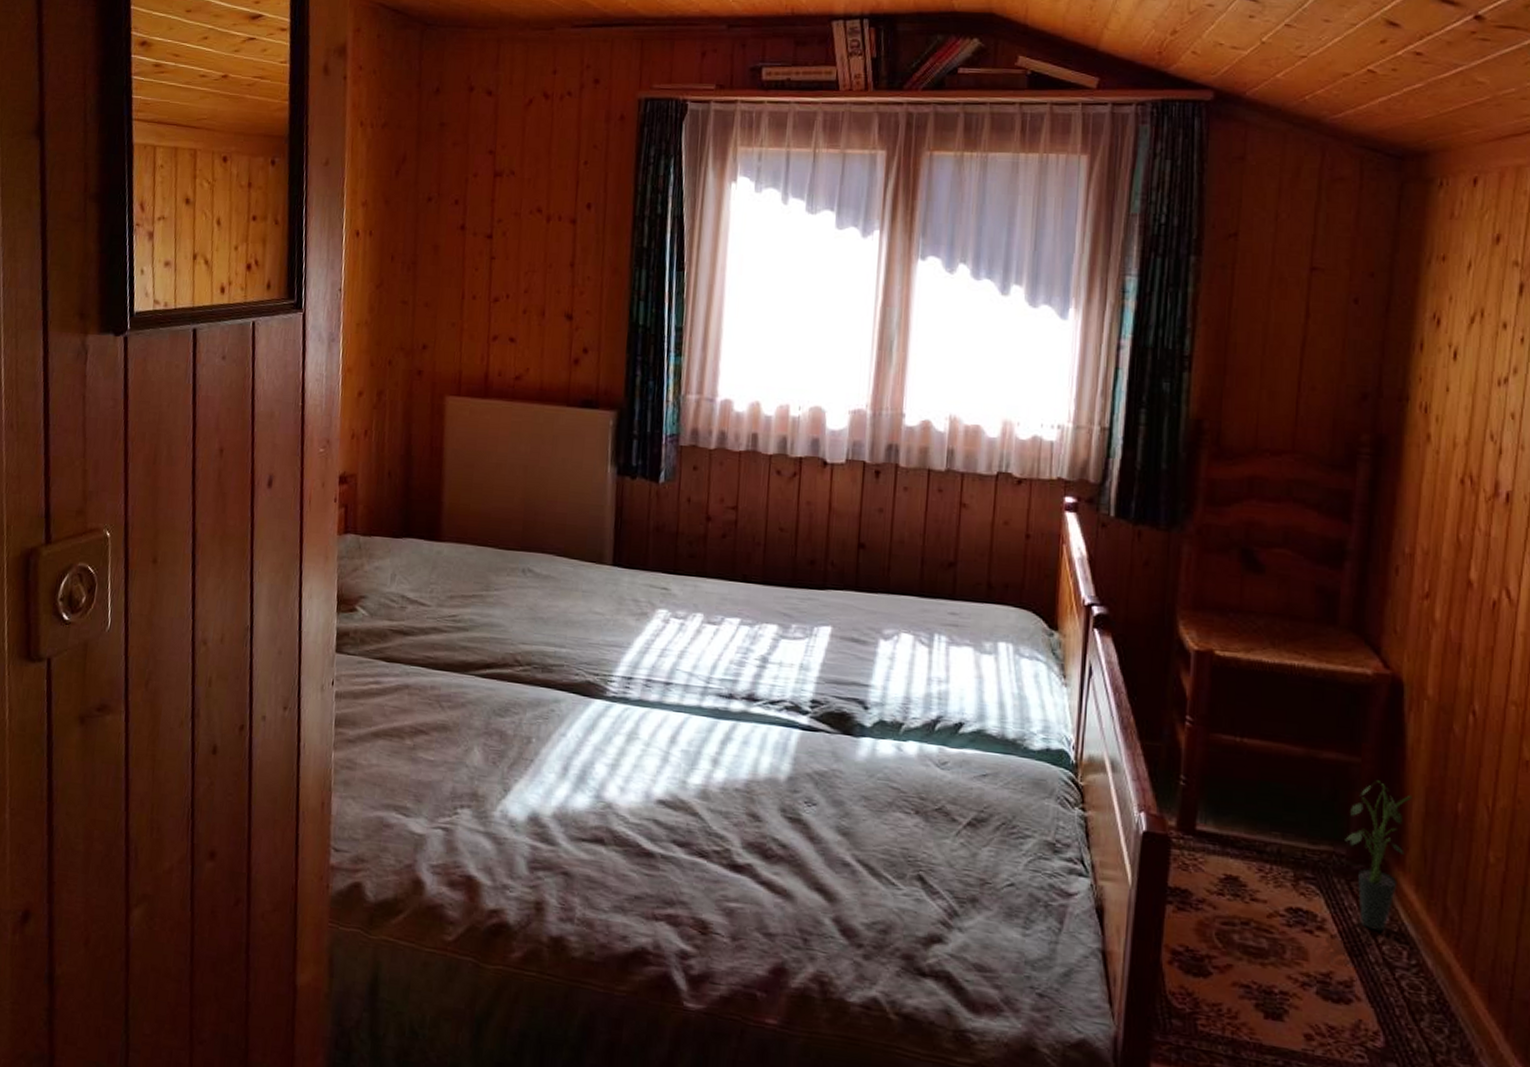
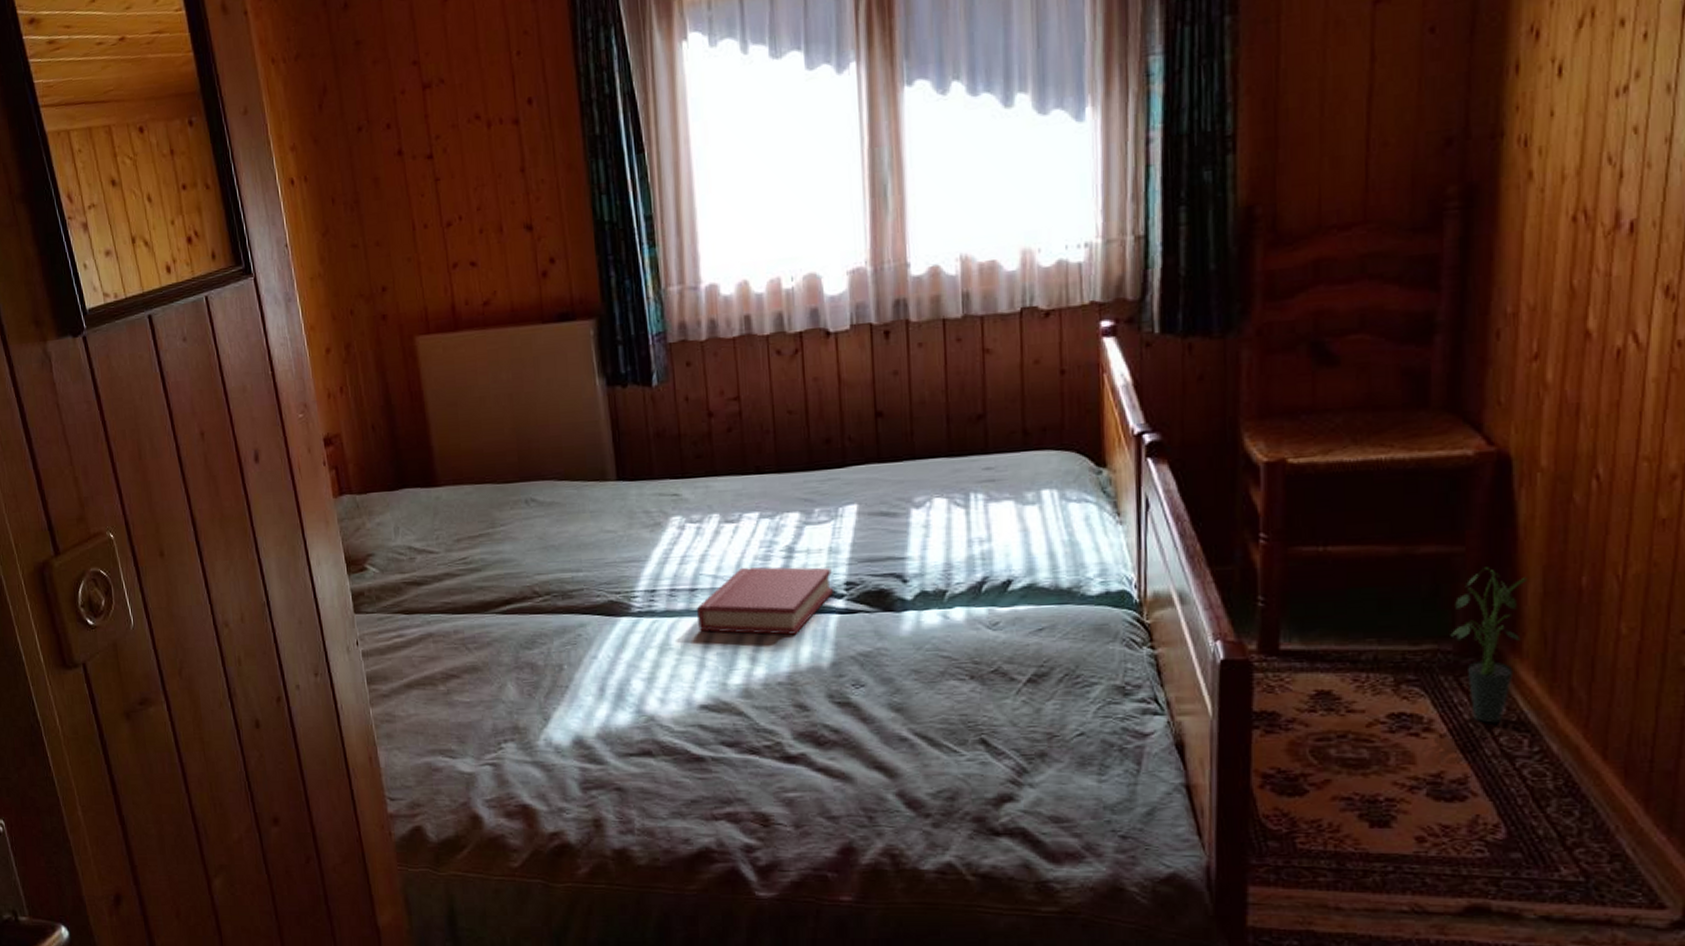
hardback book: none [667,669,800,743] -> present [696,567,833,635]

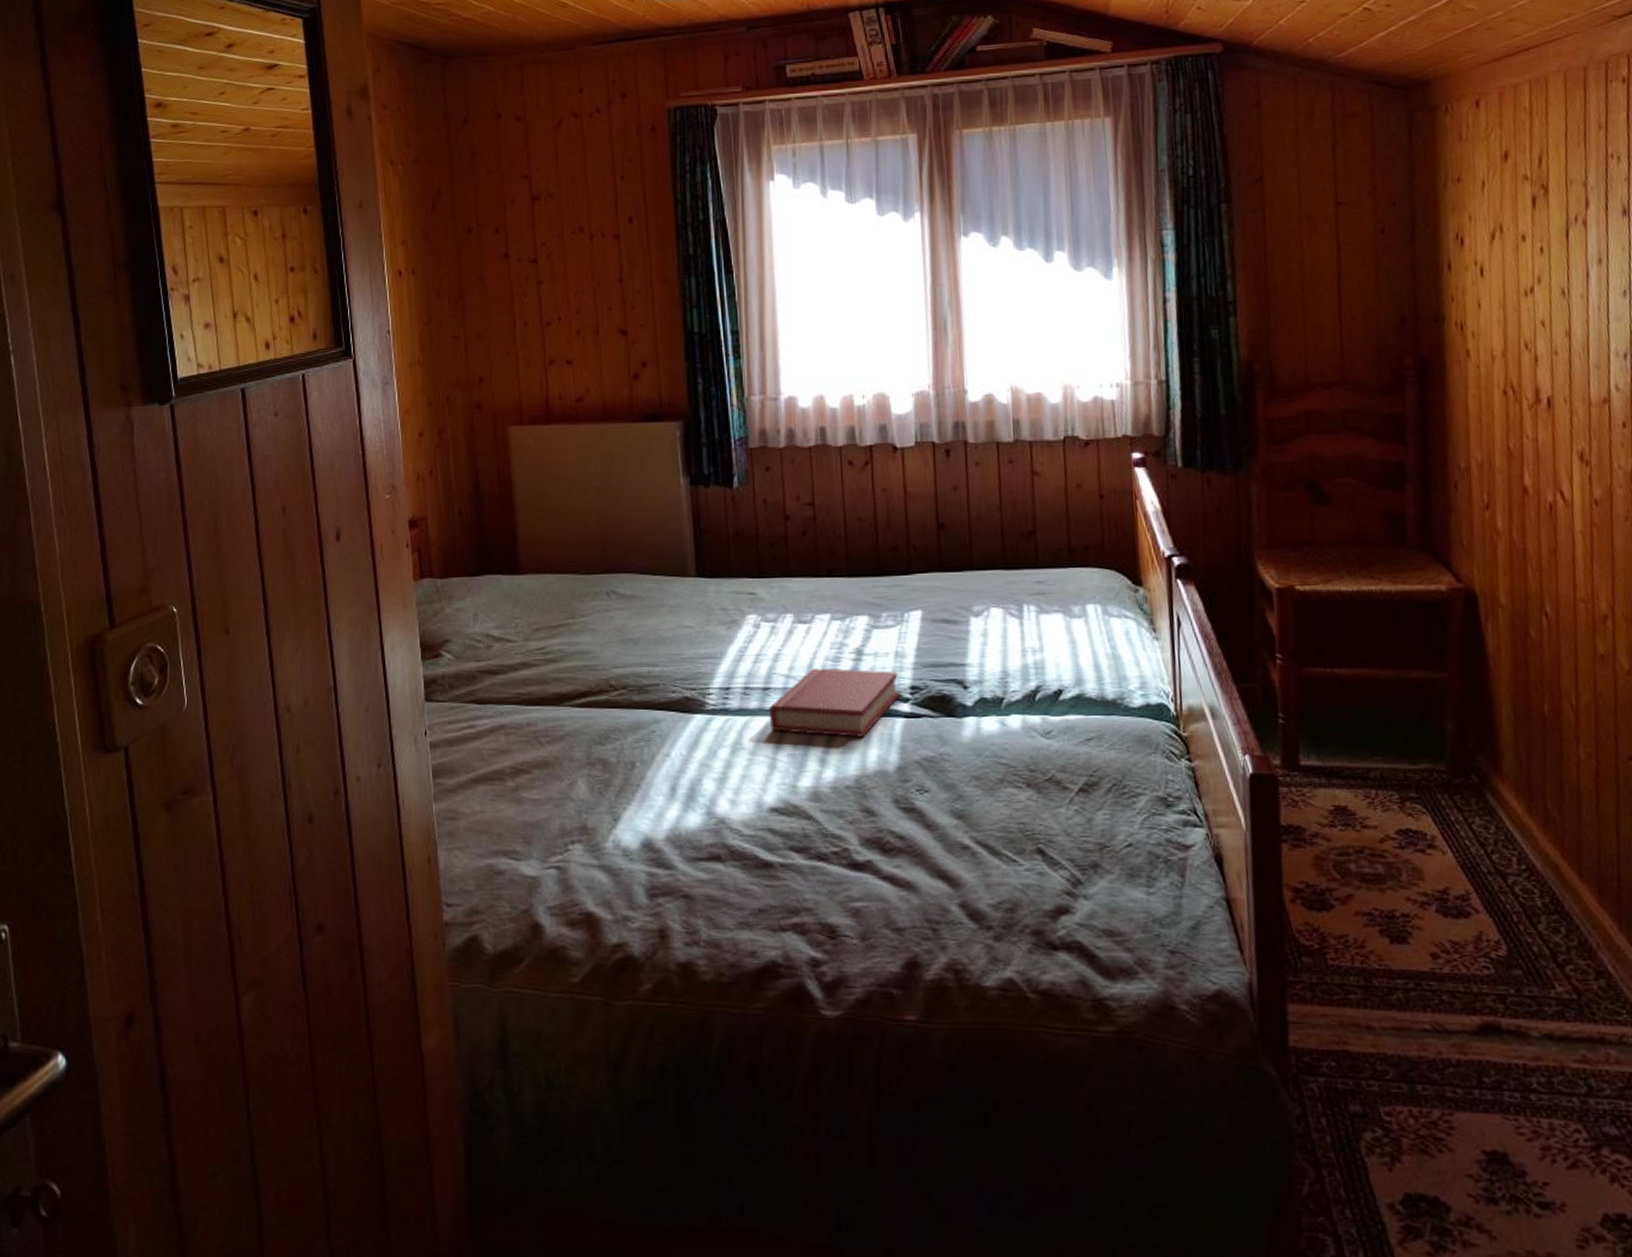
potted plant: present [1450,567,1528,723] -> none [1442,692,1501,841]

